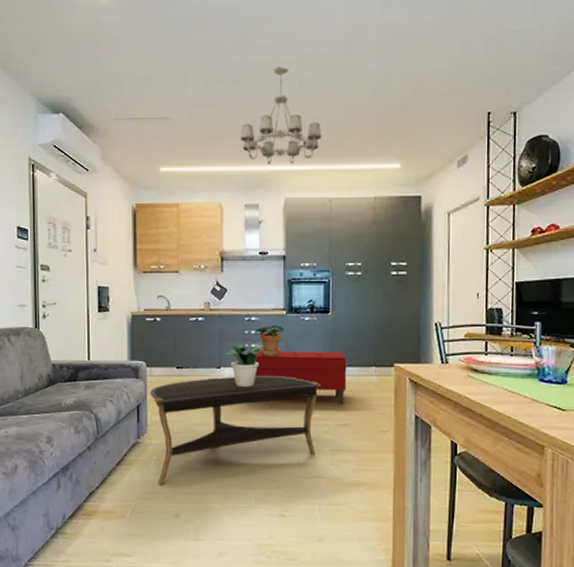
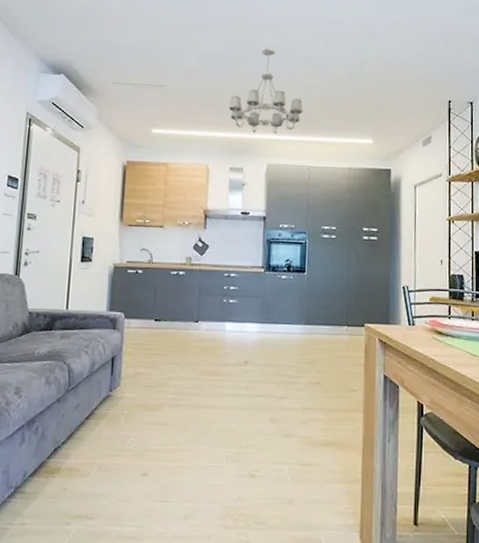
coffee table: present [150,375,321,486] -> none [126,330,295,442]
potted plant: present [224,344,266,387] -> none [203,300,244,342]
potted plant: present [253,325,284,357] -> none [231,282,262,313]
bench: present [254,351,347,406] -> none [231,306,321,363]

